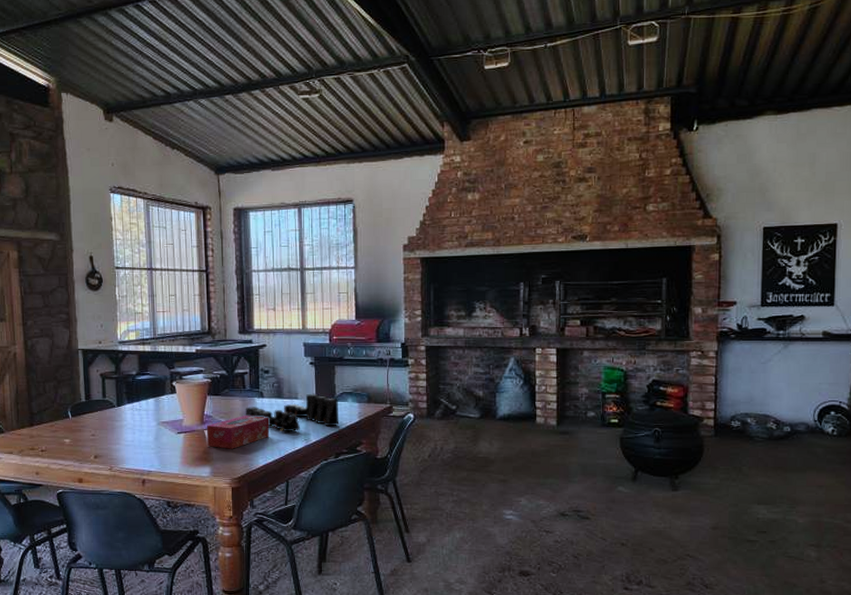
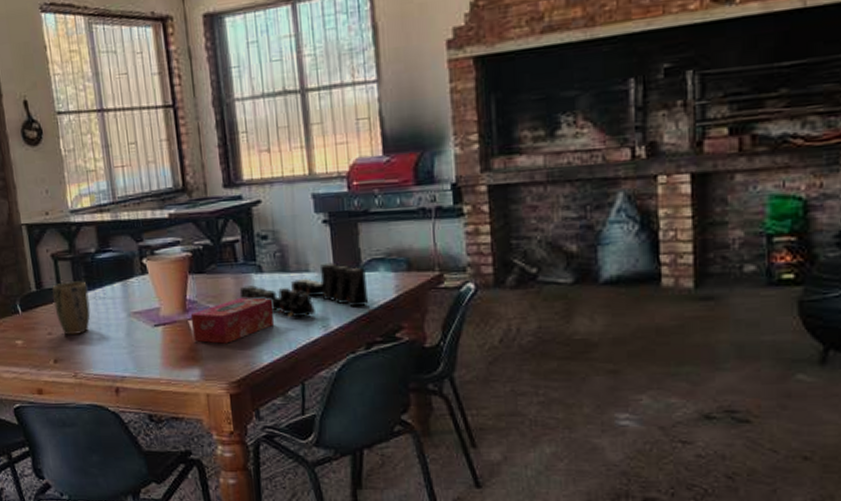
plant pot: none [98,396,128,437] -> present [52,281,91,335]

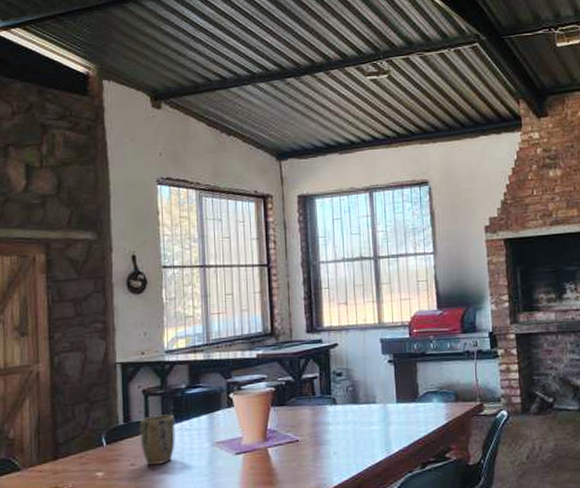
tissue box: present [190,297,275,344] -> none [270,426,345,469]
speaker: present [239,262,369,318] -> none [315,395,425,443]

